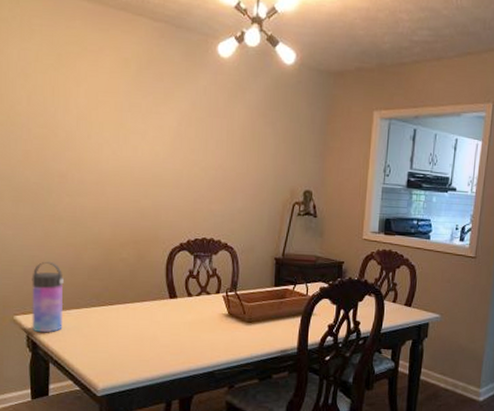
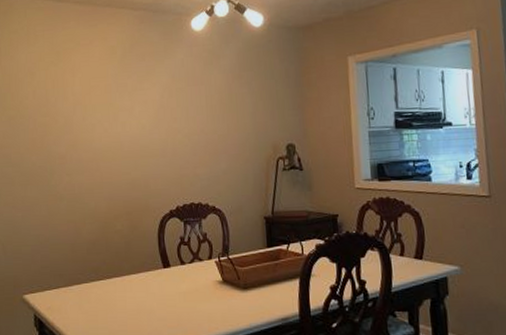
water bottle: present [31,261,64,333] -> none [38,239,66,311]

